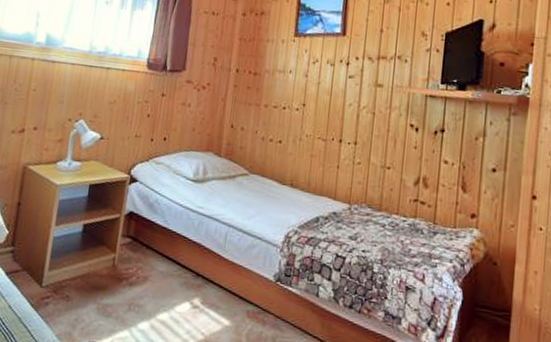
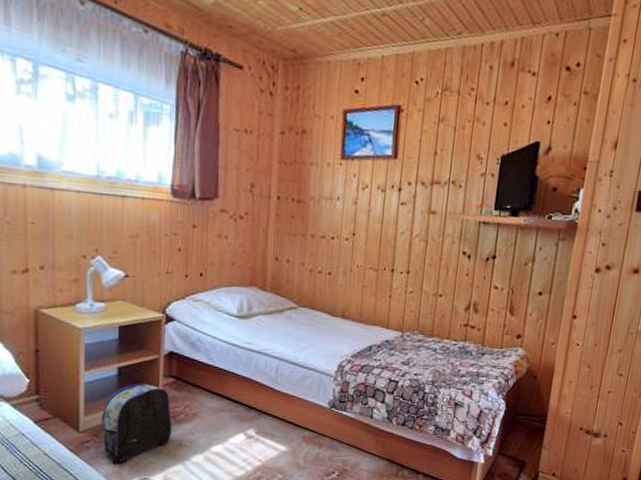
backpack: none [60,241,126,325] -> present [101,383,172,465]

